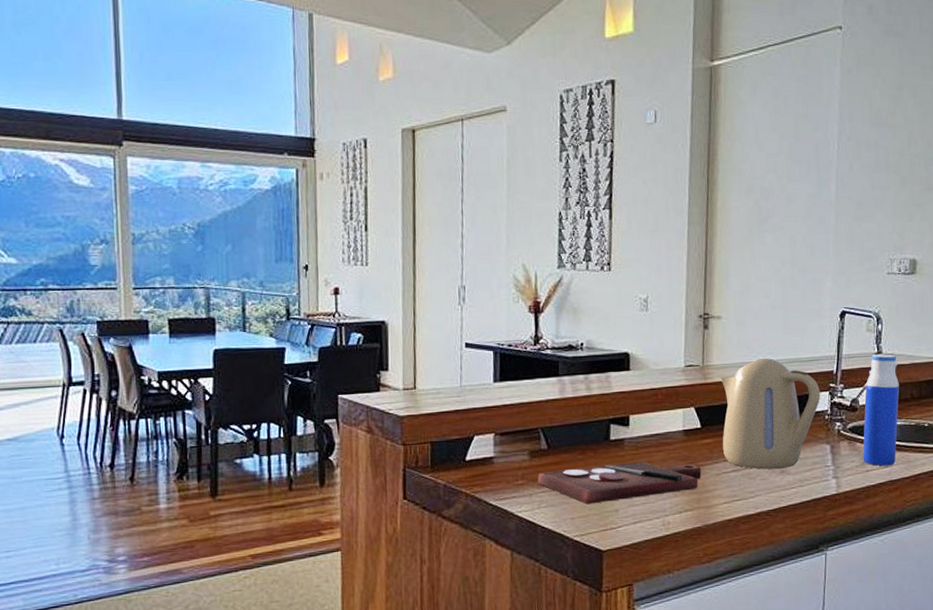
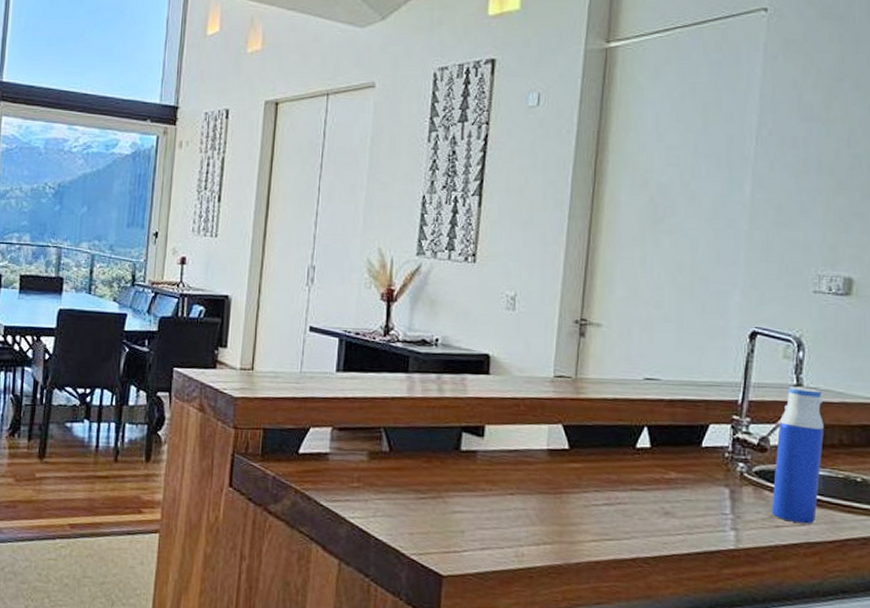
cutting board: present [537,461,702,504] -> none [375,477,566,520]
kettle: present [720,357,820,470] -> none [593,376,720,510]

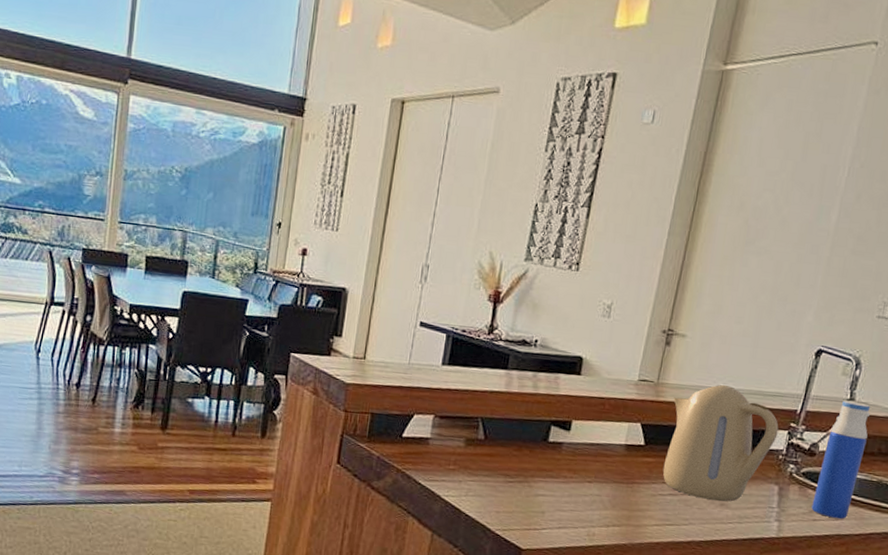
kettle: none [593,376,720,510] -> present [663,384,779,502]

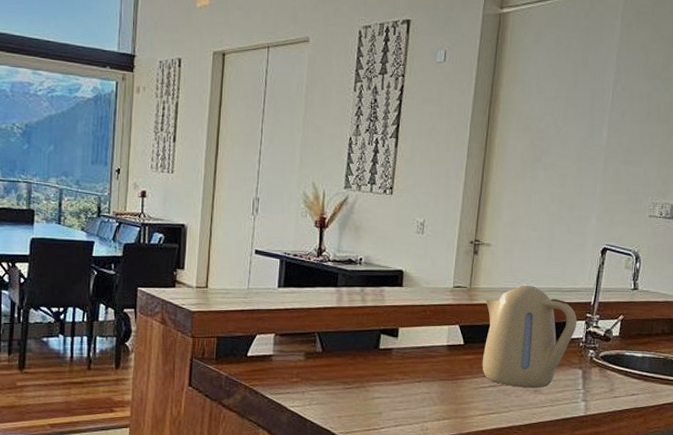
water bottle: present [811,400,871,520] -> none [612,290,652,394]

